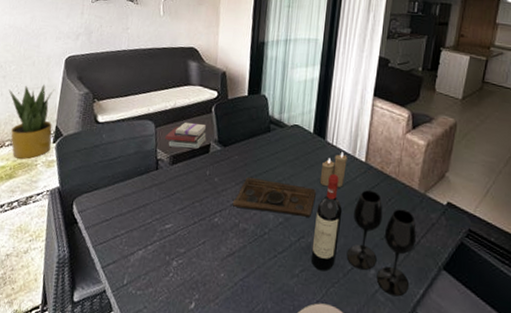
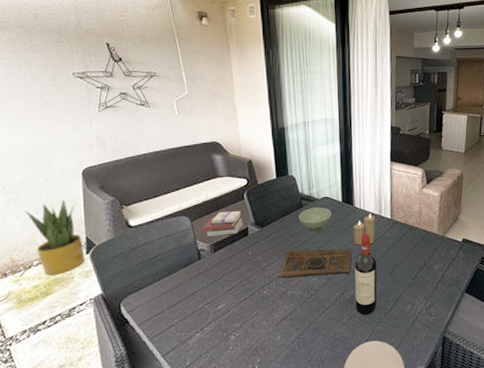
bowl: none [264,134,300,163] -> present [298,207,332,233]
wine glass: present [346,190,417,297] -> none [385,241,441,322]

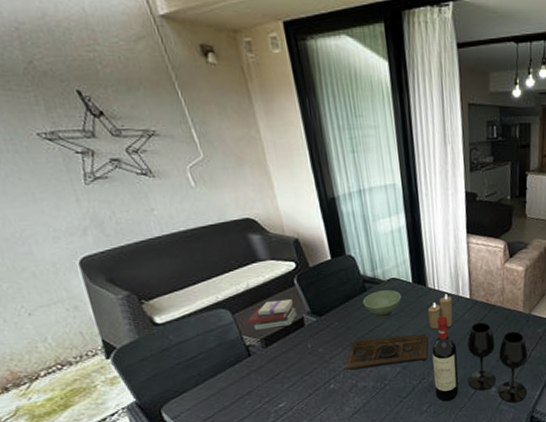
planter: present [24,199,86,275] -> none [12,297,107,386]
wine glass: none [385,241,441,322] -> present [467,322,528,403]

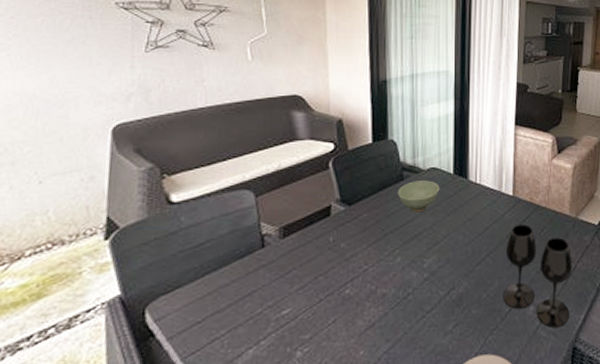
books: present [246,299,298,330] -> none [269,183,325,217]
decorative tray: present [344,333,428,370] -> none [365,233,463,272]
candle: present [428,293,453,330] -> none [465,188,494,230]
wine bottle: present [432,316,459,402] -> none [464,214,494,321]

